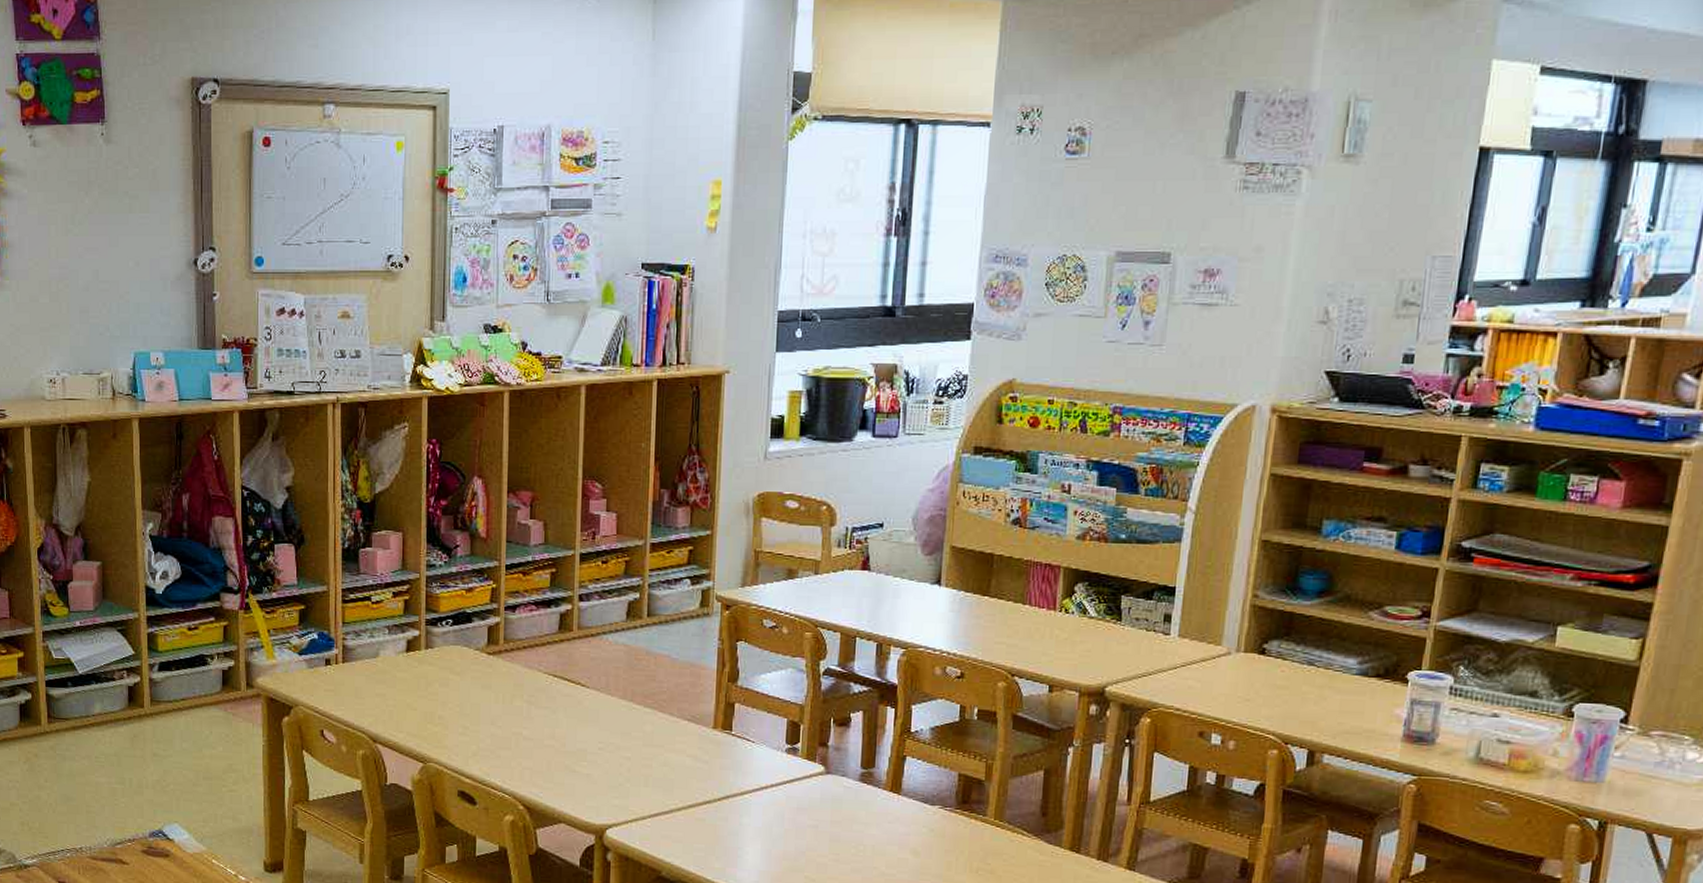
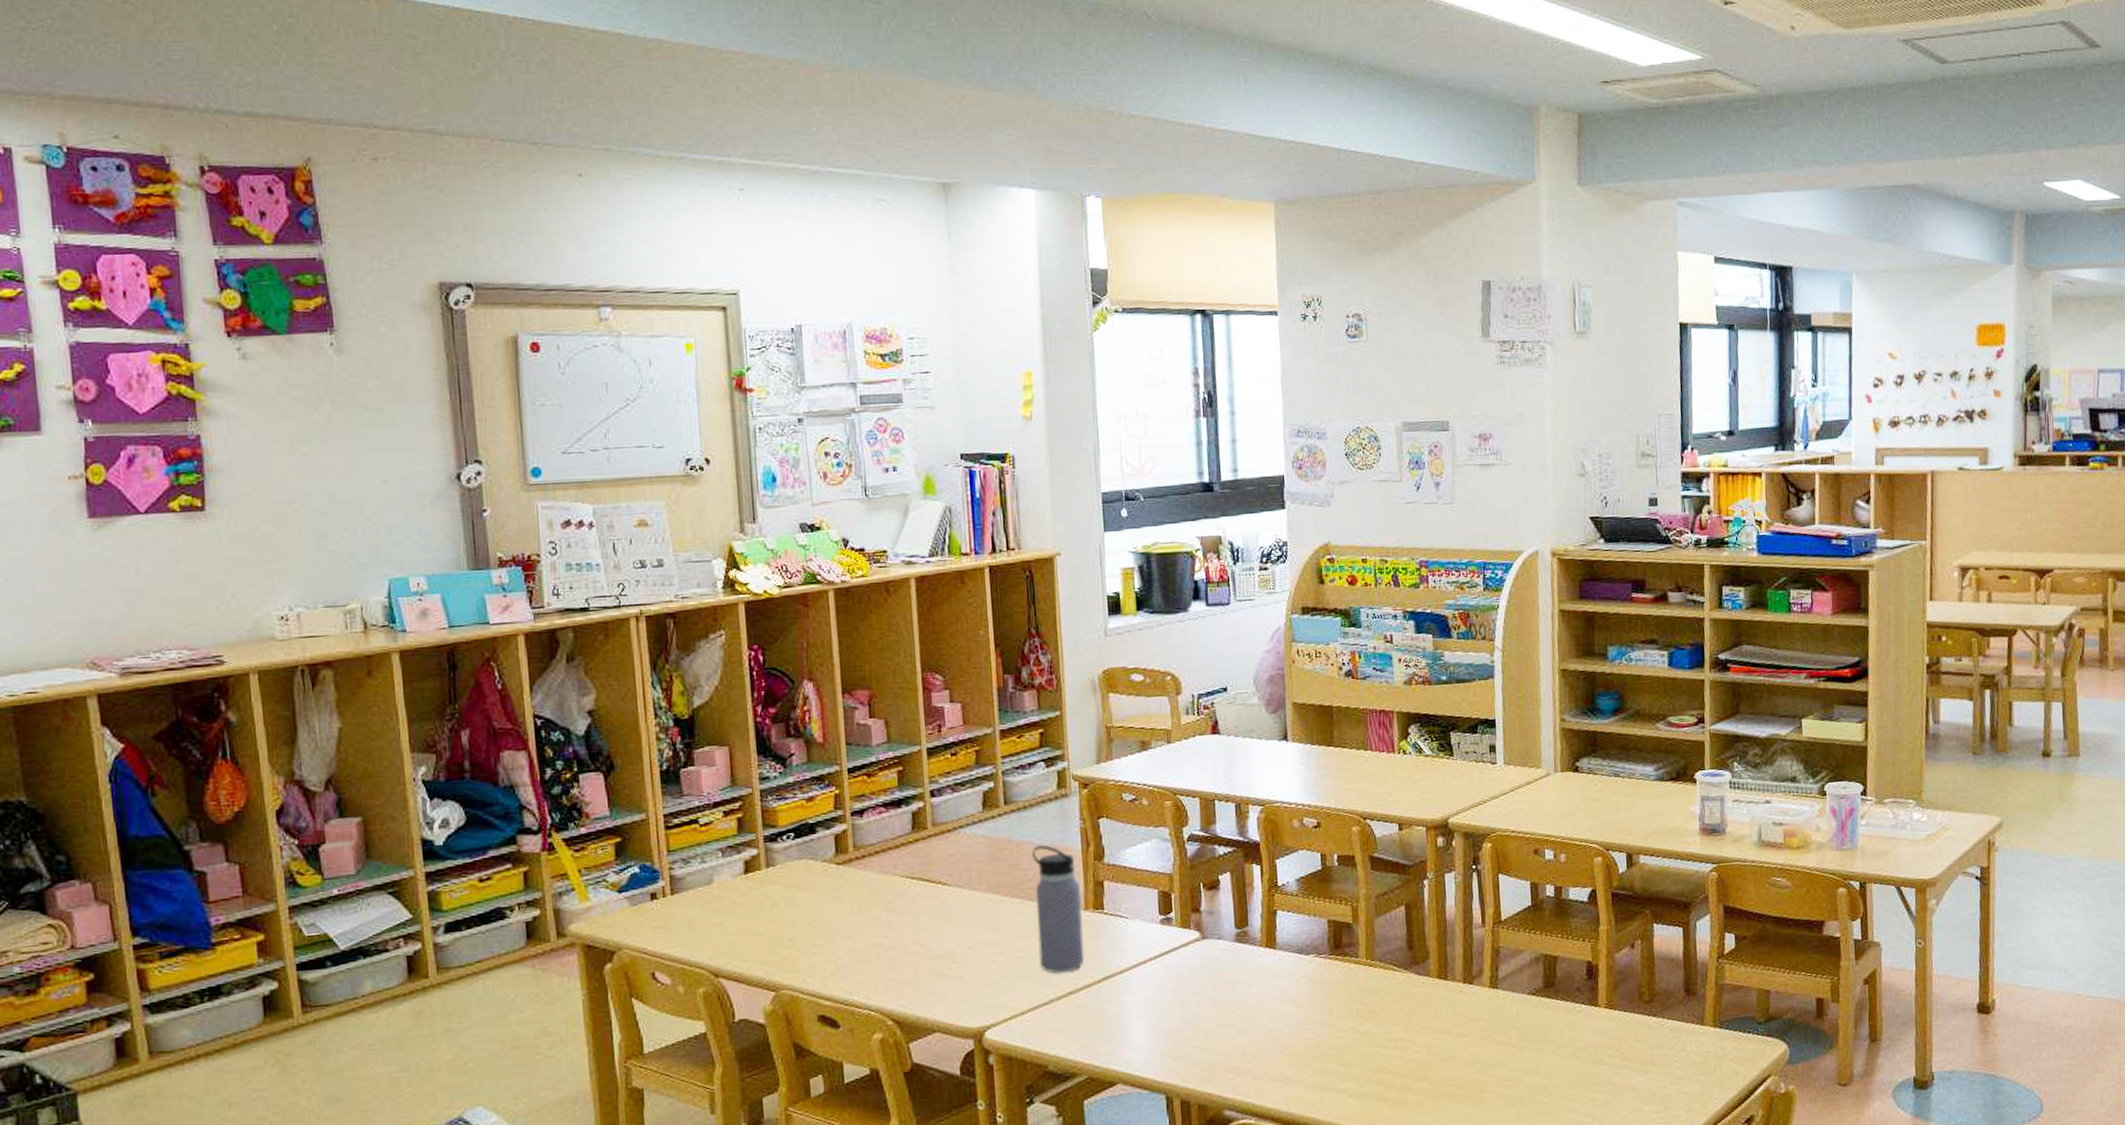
water bottle: none [663,660,711,786] -> present [1032,845,1085,973]

